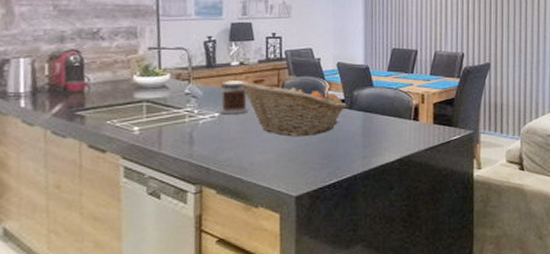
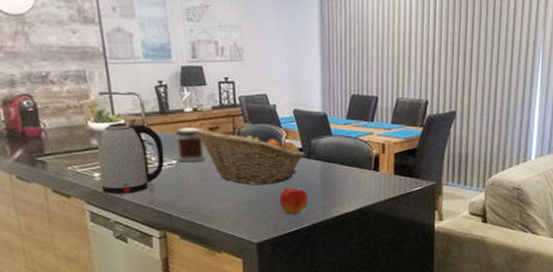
kettle: none [138,75,208,148] -> present [94,122,164,194]
apple: none [320,139,350,166] -> present [279,188,309,214]

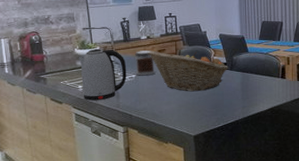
apple: present [279,188,309,214] -> none [210,93,232,113]

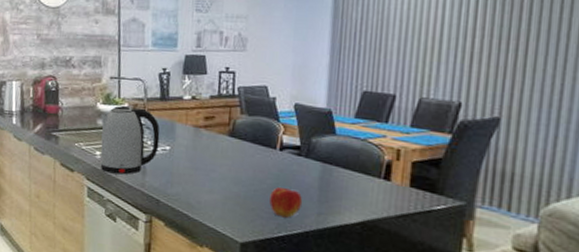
jar: present [135,50,155,76] -> none [172,114,197,150]
fruit basket: present [148,50,228,92] -> none [190,116,303,182]
apple: none [210,93,232,113] -> present [269,187,303,218]

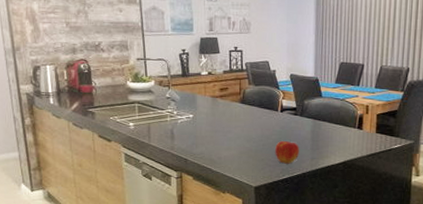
kettle: present [100,105,160,175] -> none [131,82,184,141]

